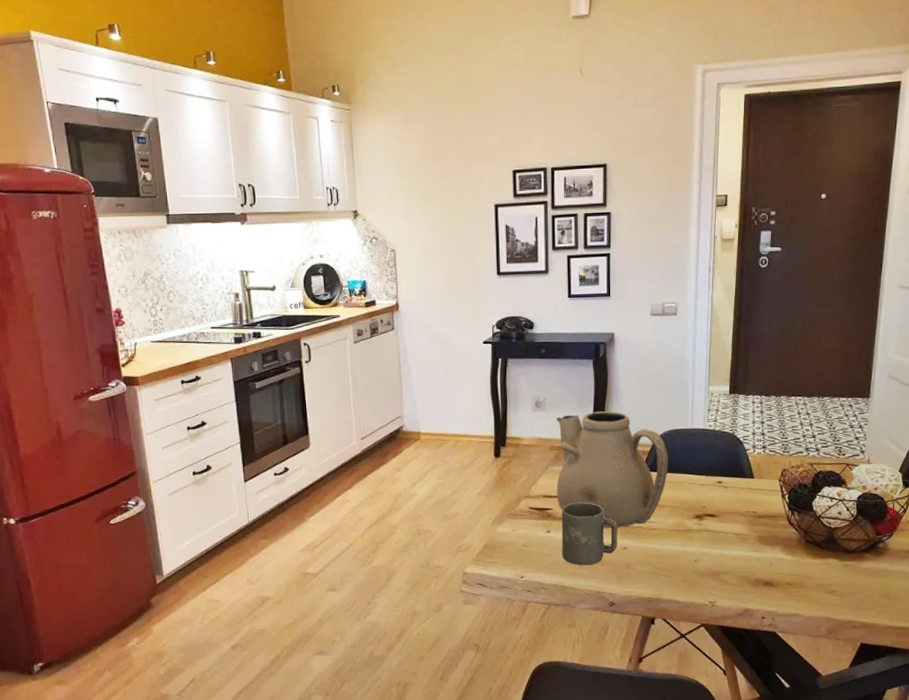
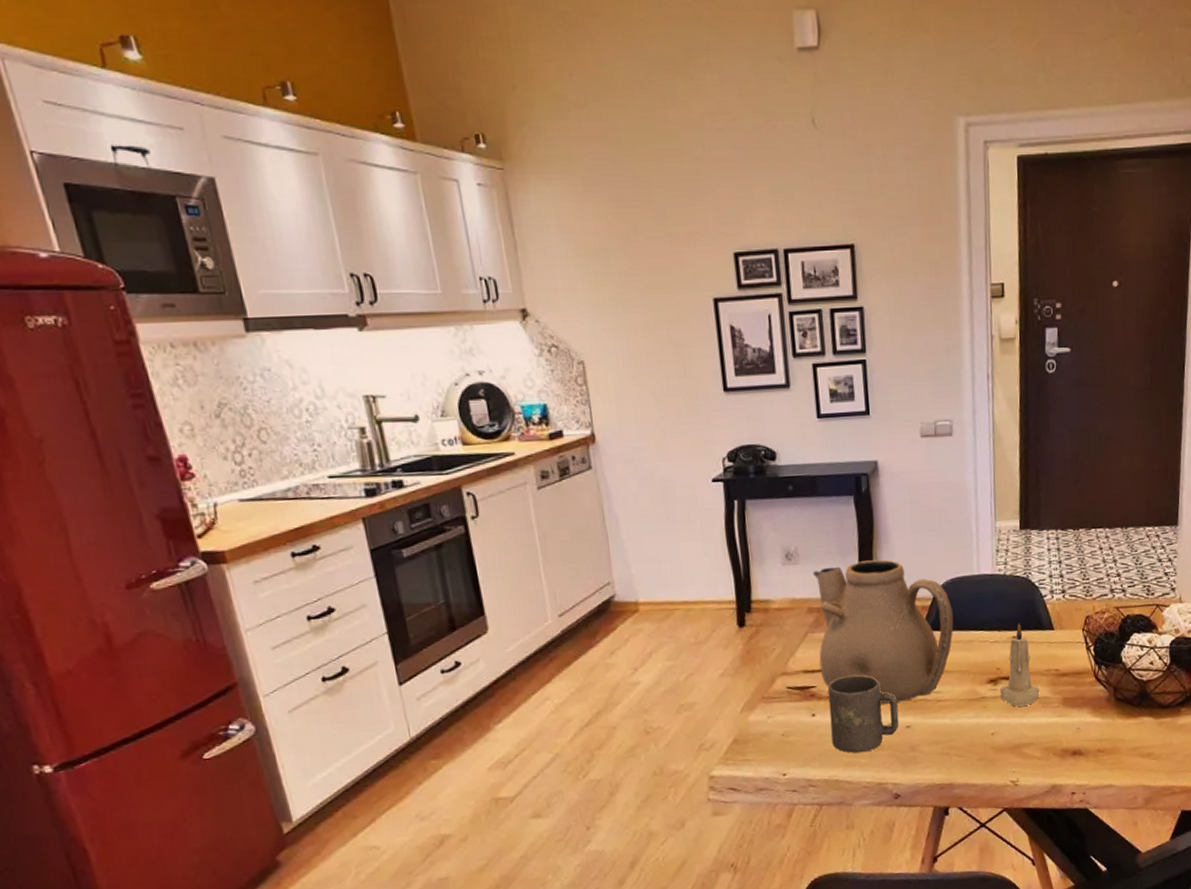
candle: none [704,470,739,541] -> present [1000,623,1040,707]

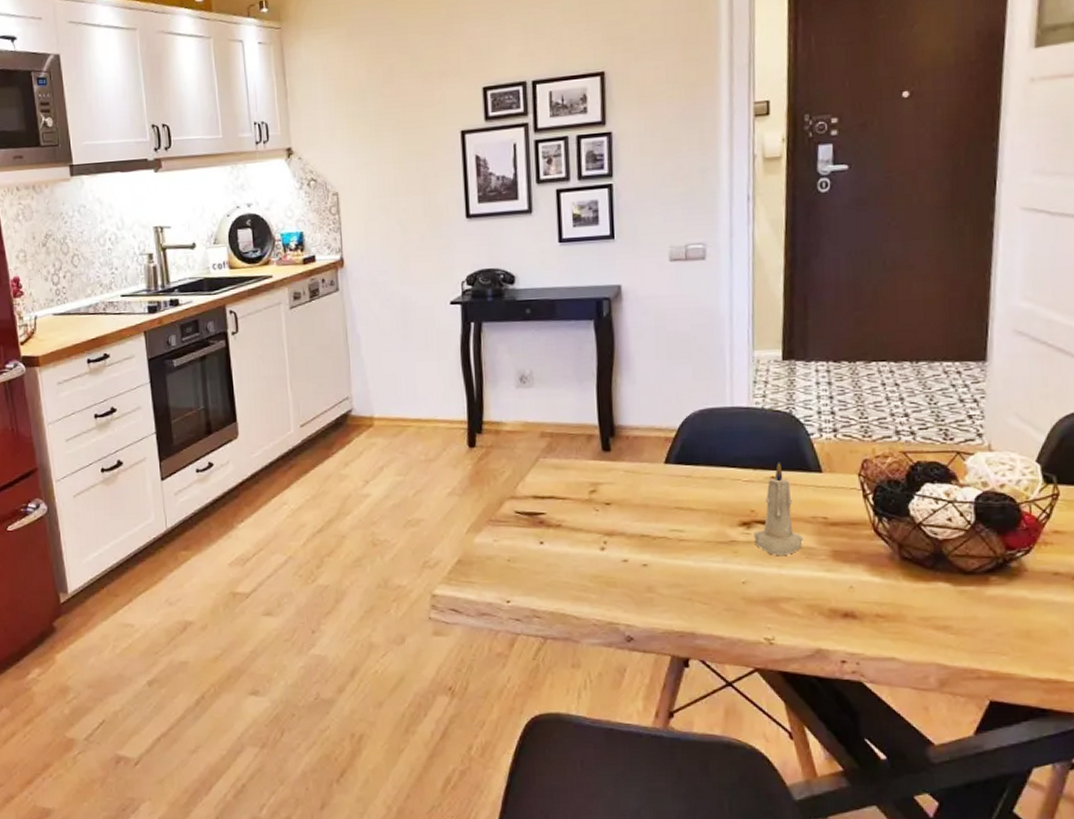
teapot: present [812,559,954,704] -> none [547,386,701,538]
mug: present [827,675,899,753] -> none [558,505,635,588]

